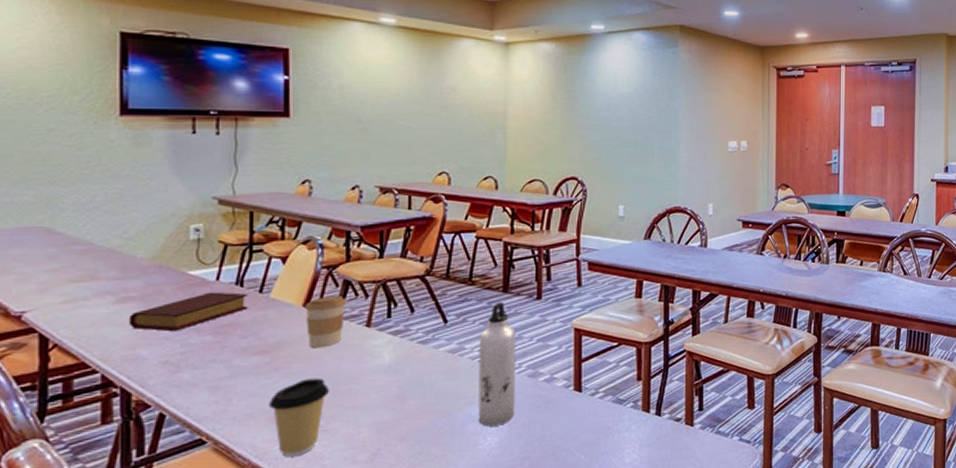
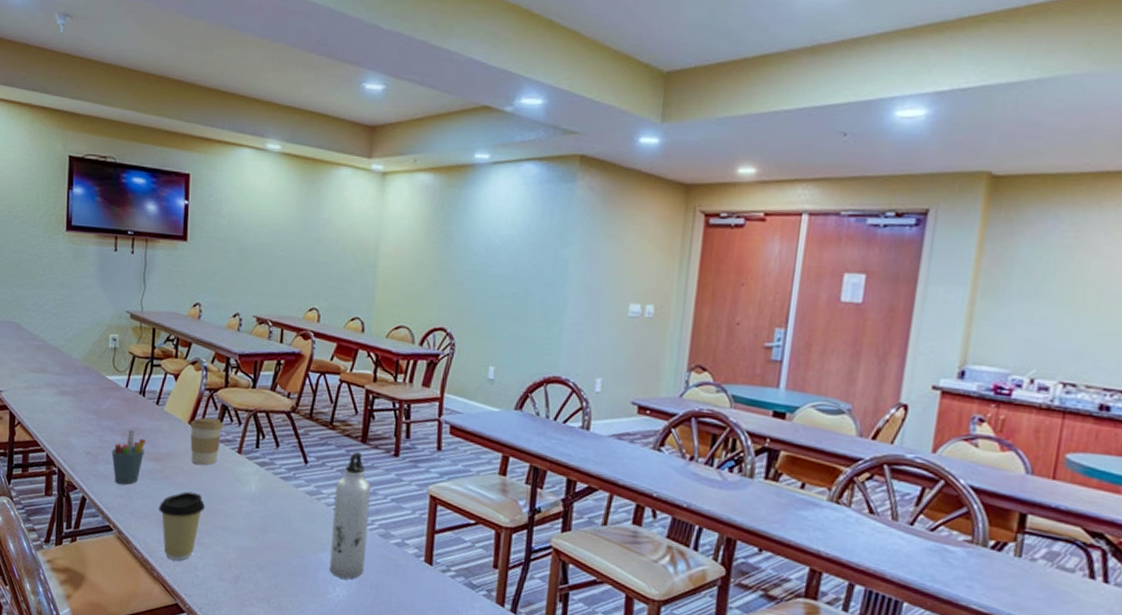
book: present [128,292,249,332] -> none [65,397,148,428]
pen holder: none [200,325,248,389] -> present [111,429,146,485]

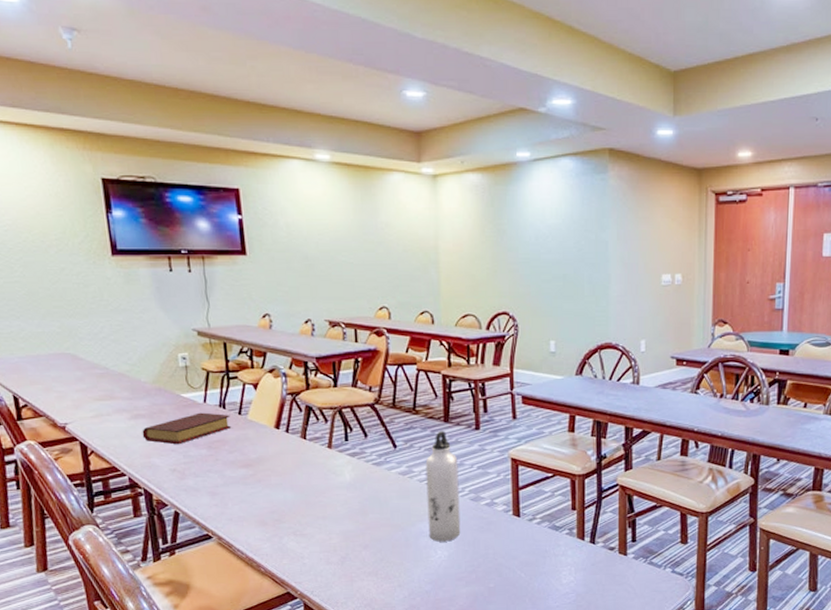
book: none [65,397,148,428] -> present [142,412,232,445]
pen holder: present [111,429,146,485] -> none [199,442,234,494]
coffee cup: present [158,491,205,561] -> none [255,490,303,555]
coffee cup: present [190,417,223,466] -> none [276,420,310,465]

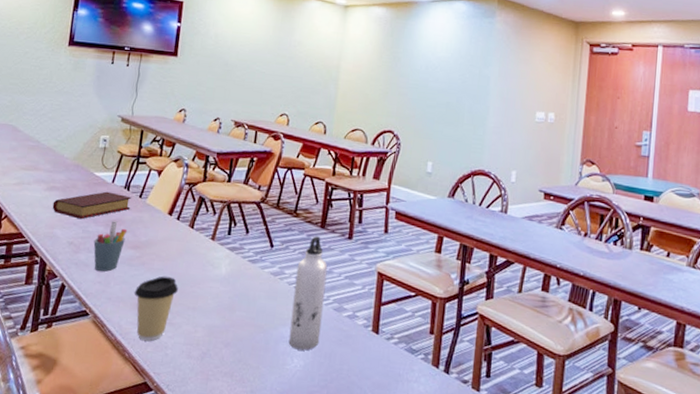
pen holder: none [199,442,234,494] -> present [93,221,128,272]
coffee cup: none [255,490,303,555] -> present [134,275,178,341]

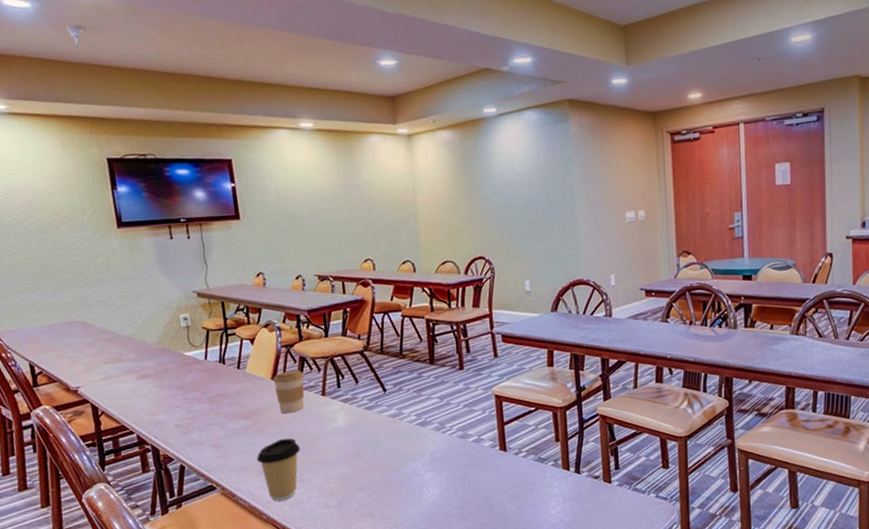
book: present [52,191,132,220] -> none [148,369,231,401]
pen holder: present [93,221,128,272] -> none [202,396,234,446]
coffee cup: none [168,208,200,252] -> present [273,370,304,414]
water bottle: present [288,236,328,351] -> none [414,373,451,480]

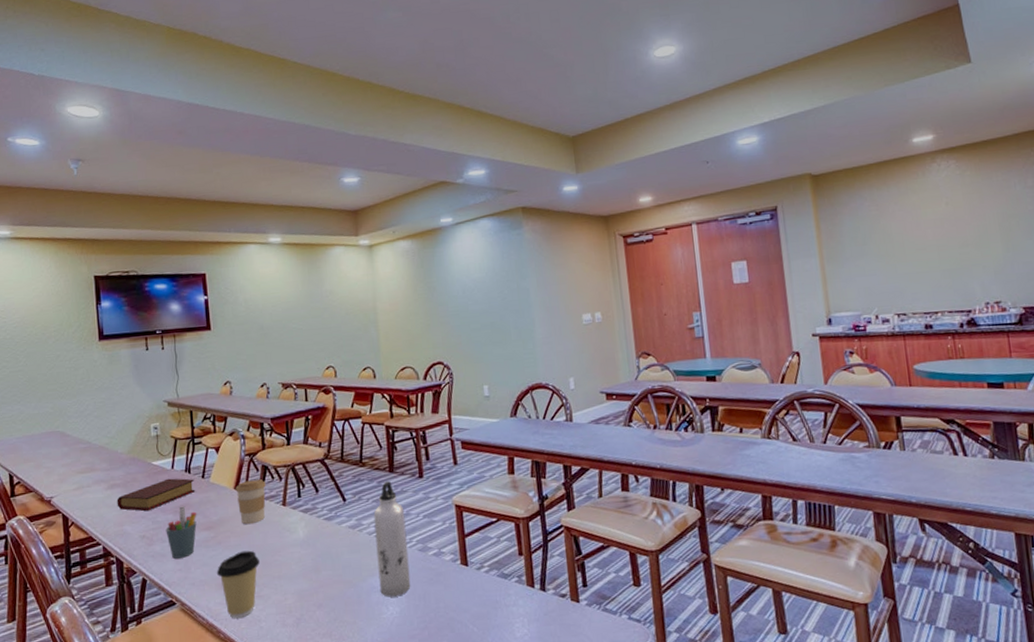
book: none [148,369,231,401] -> present [116,478,196,512]
pen holder: none [202,396,234,446] -> present [165,506,197,559]
water bottle: none [414,373,451,480] -> present [373,481,411,597]

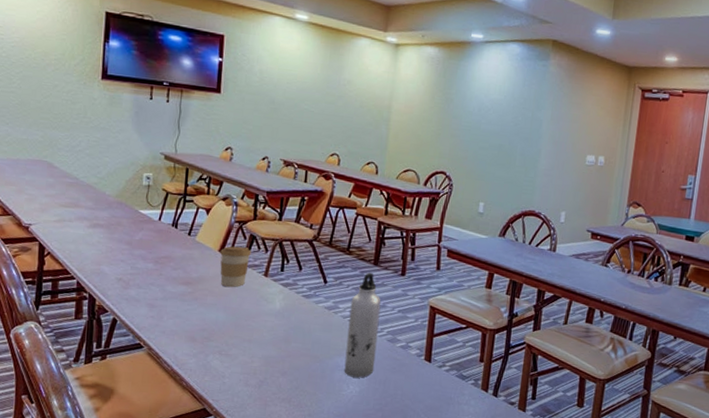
book: present [116,478,196,512] -> none [97,229,181,256]
pen holder: present [165,506,197,559] -> none [143,258,178,307]
coffee cup: present [216,550,260,619] -> none [188,310,233,371]

